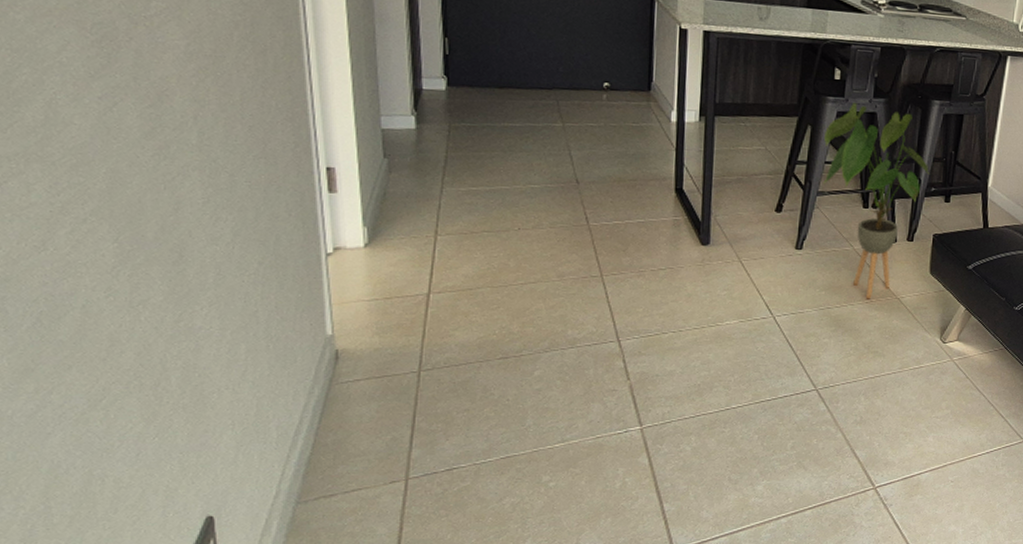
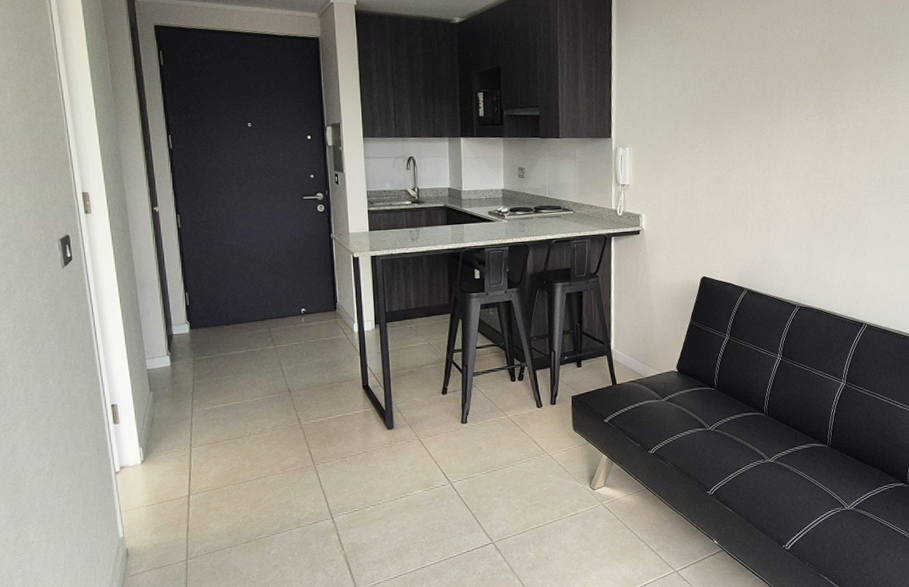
house plant: present [823,102,929,299] -> none [473,294,561,459]

